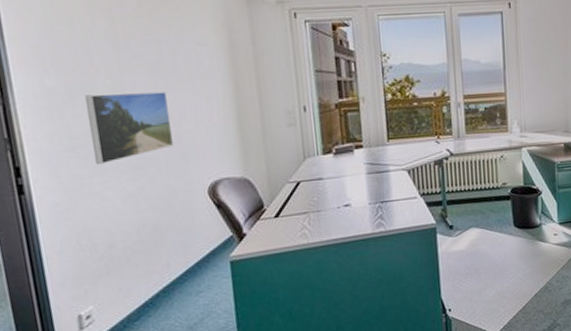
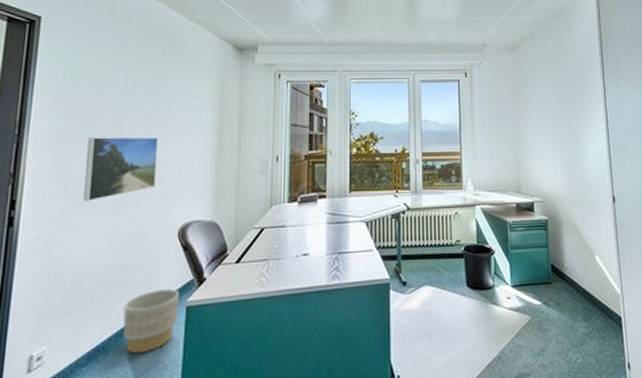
planter: none [165,245,223,307] -> present [122,288,179,354]

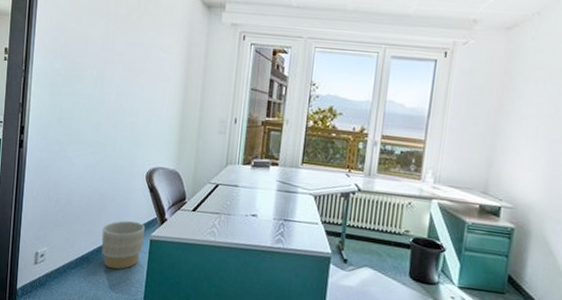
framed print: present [84,136,159,201] -> none [73,79,133,136]

